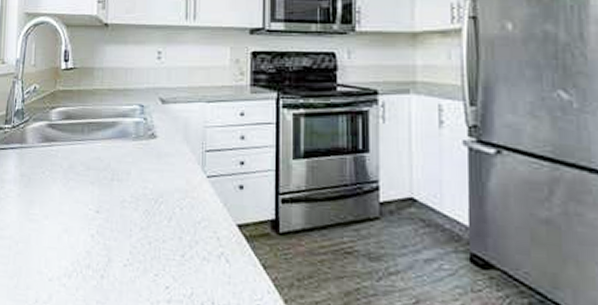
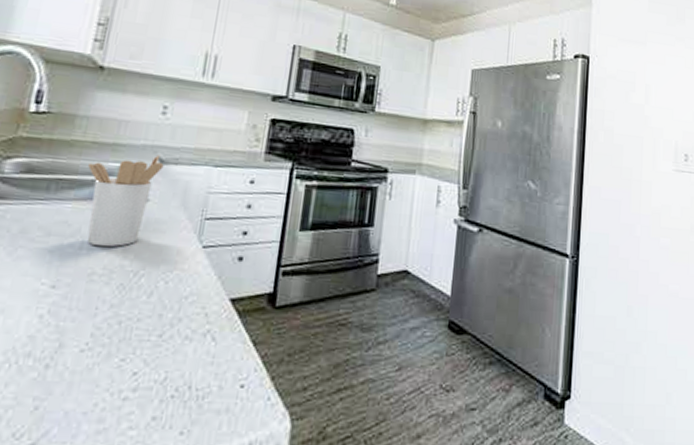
utensil holder: none [108,96,165,179] -> present [86,155,164,247]

